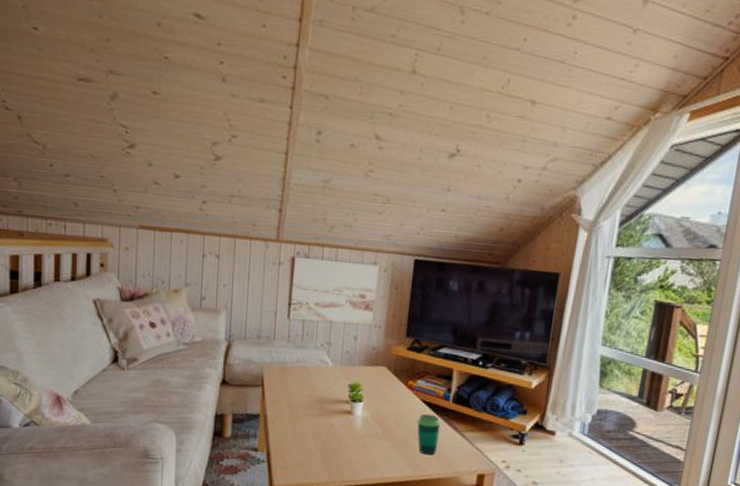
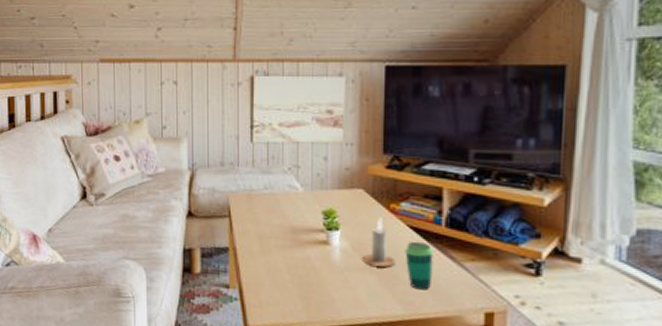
candle: none [380,393,409,435] -> present [362,218,396,267]

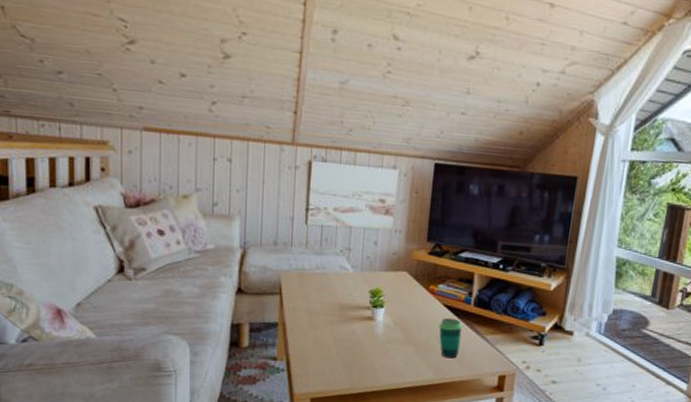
candle: present [362,218,396,267] -> none [402,298,431,340]

